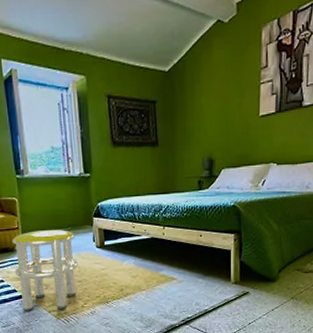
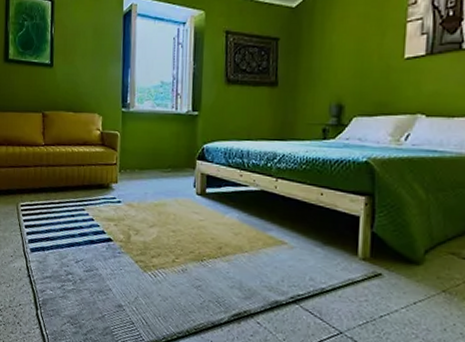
stool: present [12,230,79,311] -> none [106,168,175,262]

